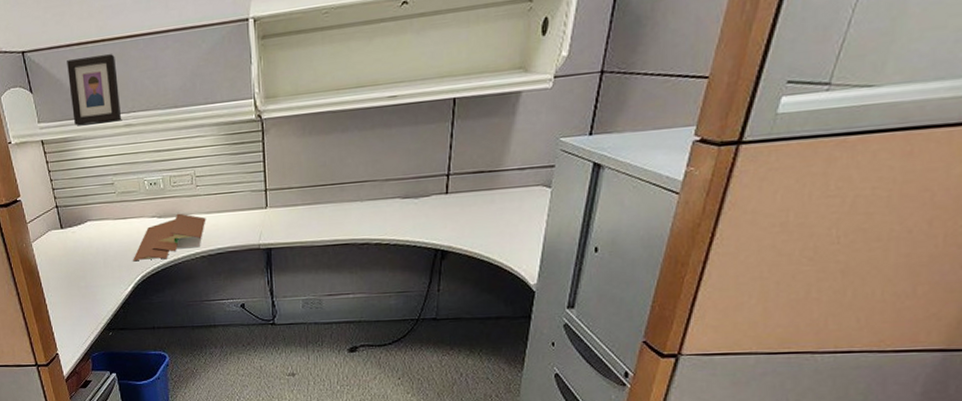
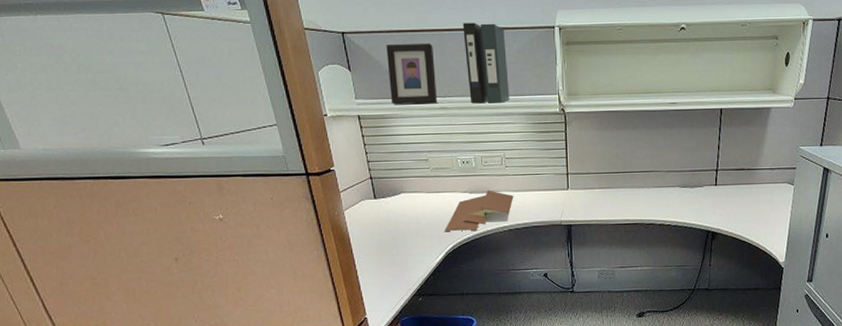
binder: none [146,24,176,118] -> present [462,22,488,104]
binder: none [165,23,199,116] -> present [481,23,510,103]

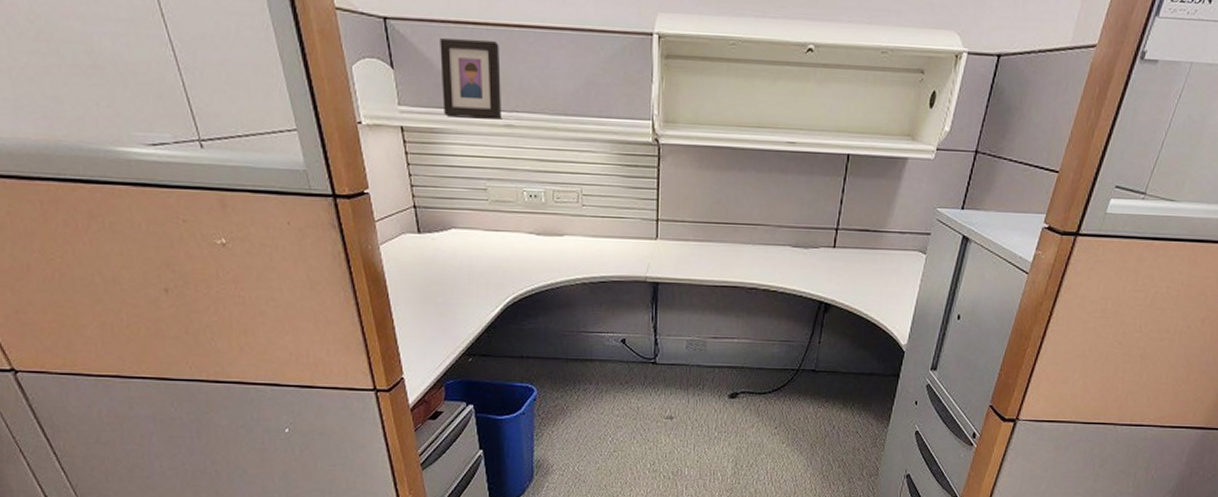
papers: present [444,190,514,232] -> none [503,232,591,282]
binder: present [462,22,488,104] -> none [538,18,565,124]
binder: present [481,23,510,103] -> none [561,21,592,125]

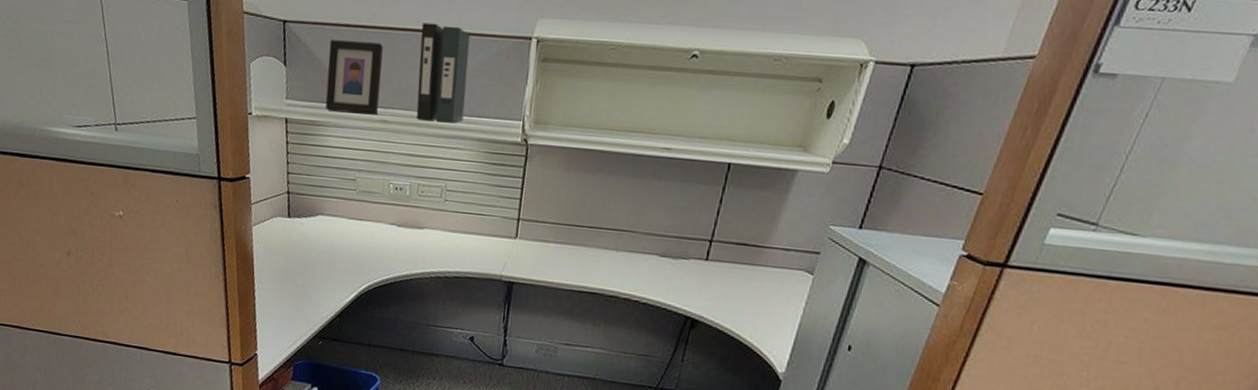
binder: none [538,18,565,124] -> present [416,22,445,121]
binder: none [561,21,592,125] -> present [436,25,470,123]

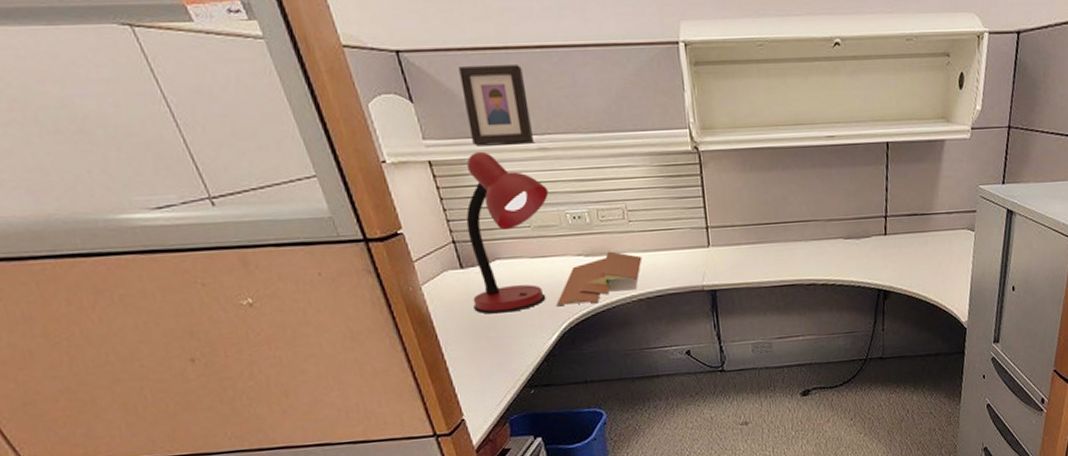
desk lamp: none [290,115,379,265] -> present [466,151,549,314]
papers: none [361,225,449,273] -> present [556,251,642,307]
binder: present [416,22,445,121] -> none [559,37,600,143]
binder: present [436,25,470,123] -> none [583,38,628,142]

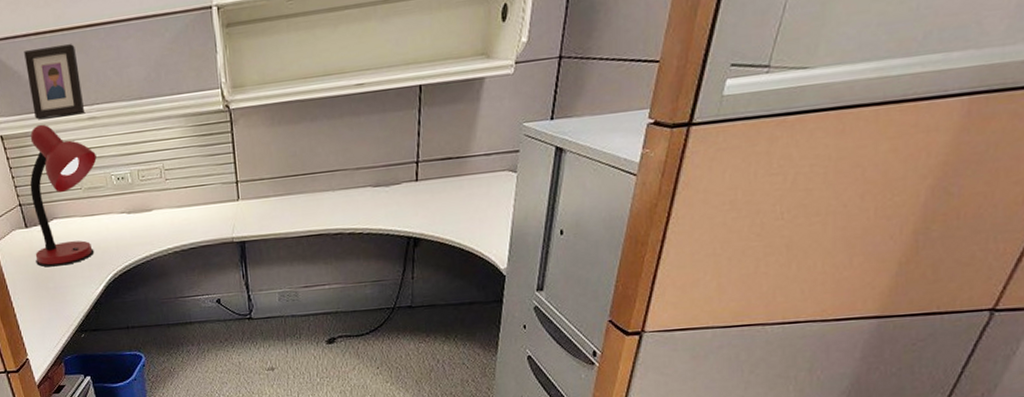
papers: present [556,251,642,307] -> none [103,208,178,260]

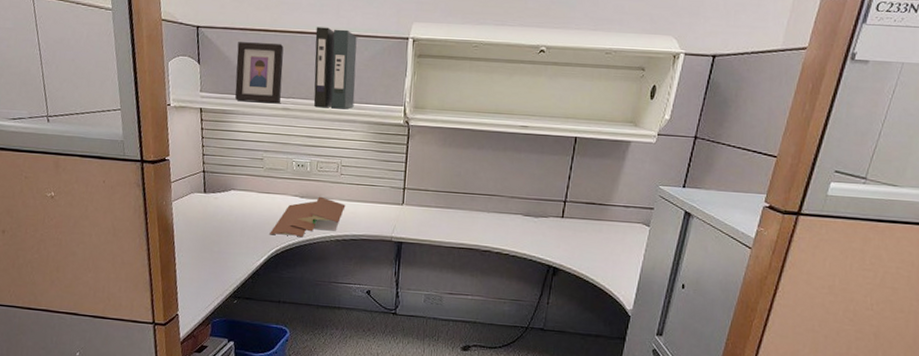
desk lamp: present [30,124,97,267] -> none [206,105,283,234]
papers: none [103,208,178,260] -> present [270,196,346,238]
binder: none [106,13,141,110] -> present [313,27,335,108]
binder: none [126,11,165,107] -> present [330,29,357,109]

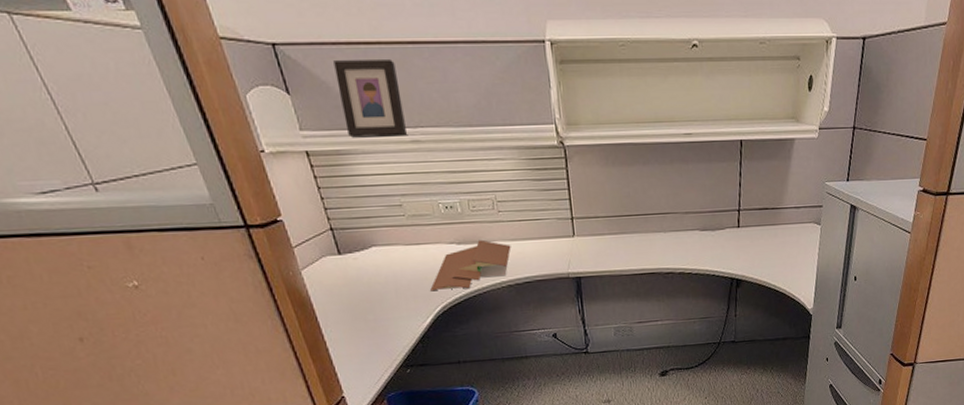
binder: present [313,27,335,108] -> none [430,33,471,136]
binder: present [330,29,357,109] -> none [453,35,497,135]

